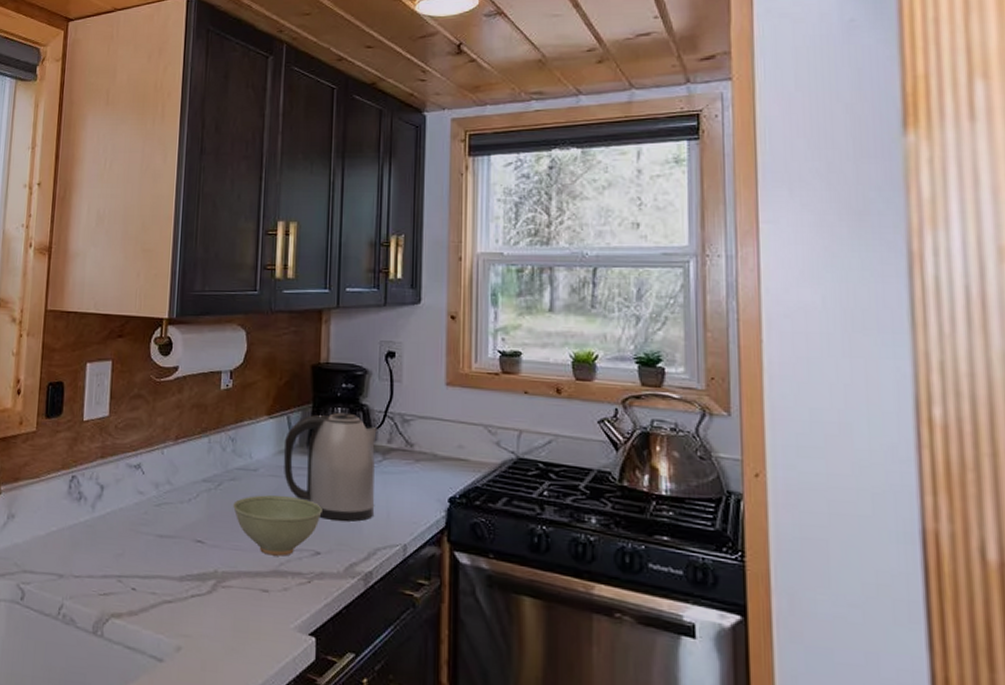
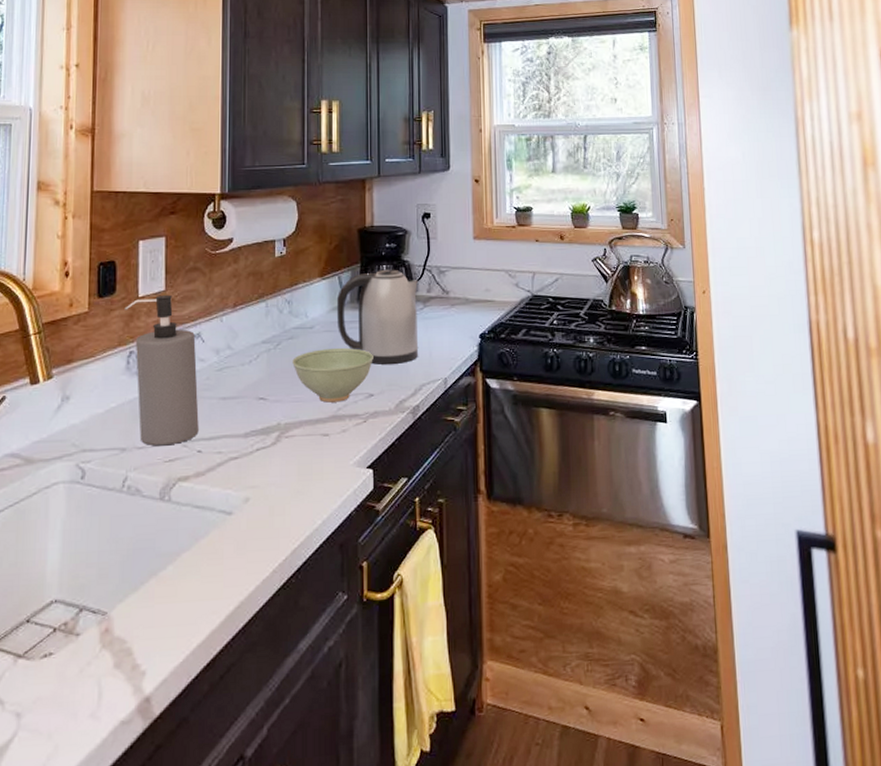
soap dispenser: none [69,420,136,578] -> present [124,294,199,446]

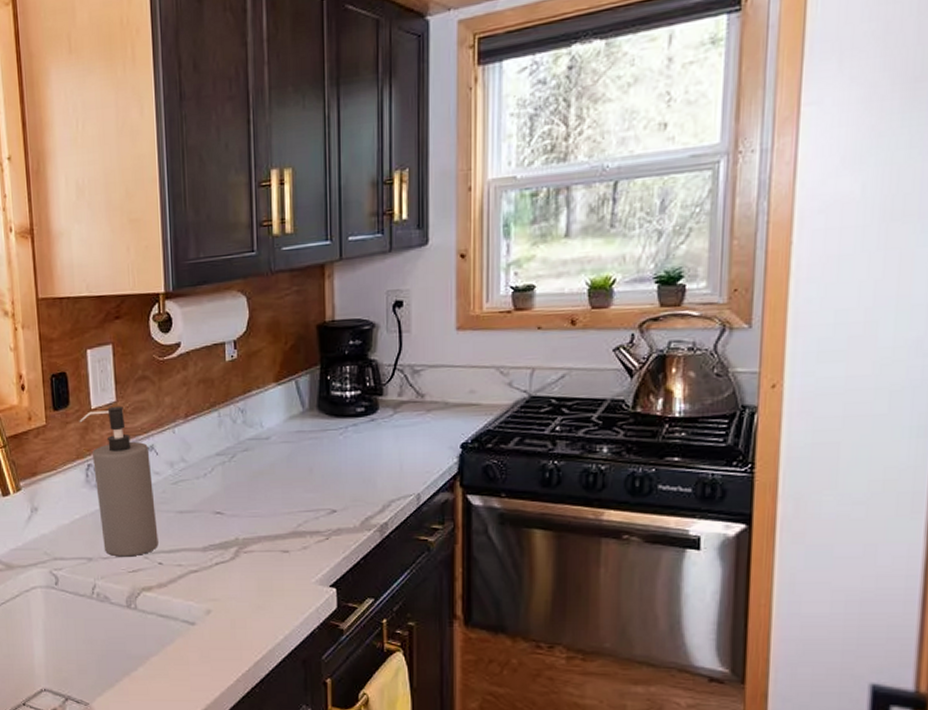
bowl: present [292,348,373,403] -> none [248,460,336,518]
kettle: present [336,269,419,364] -> none [293,370,388,478]

